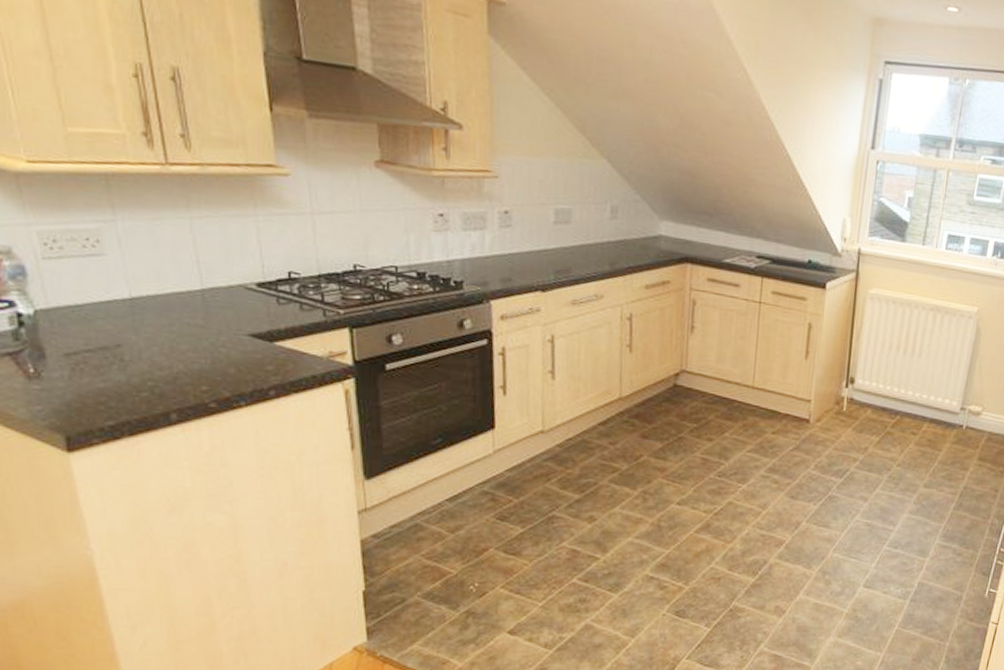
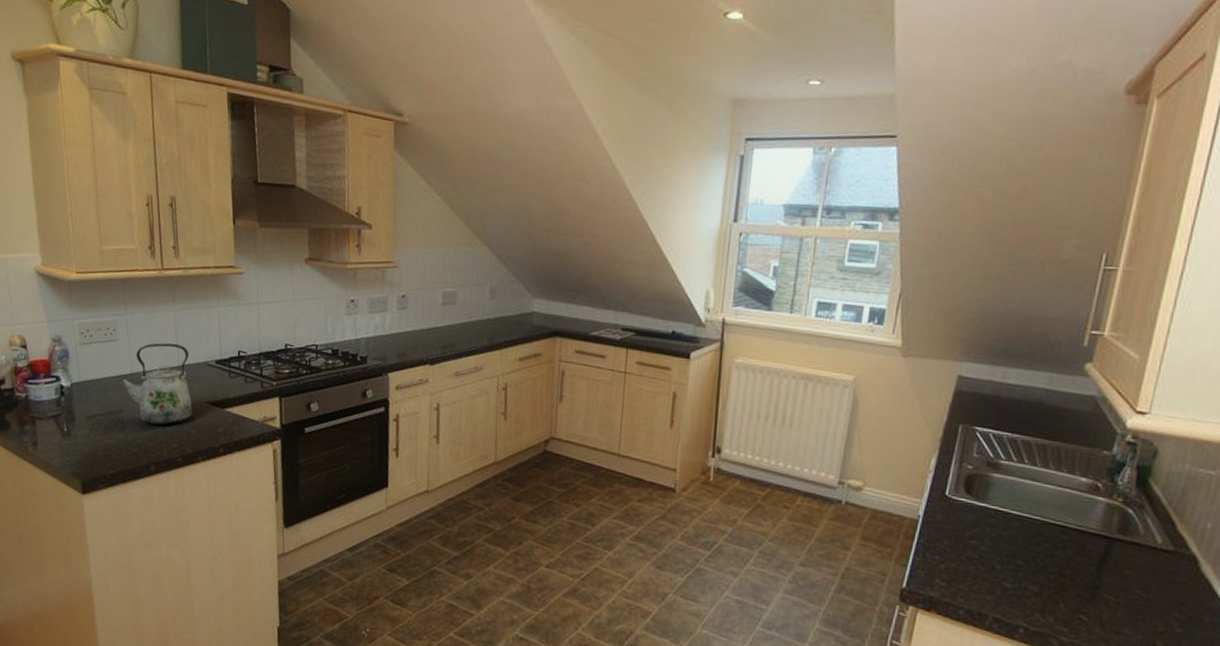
kettle: none [109,259,228,364] -> present [117,343,193,426]

